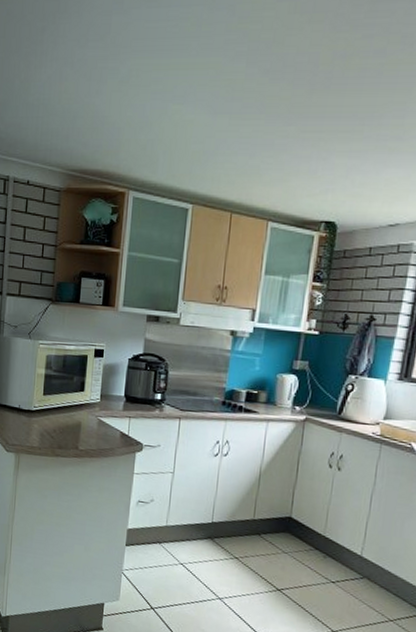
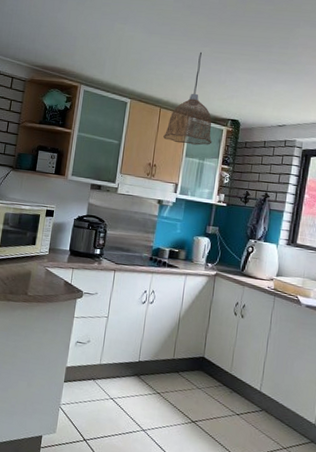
pendant lamp: none [236,133,300,259] -> present [163,51,213,145]

